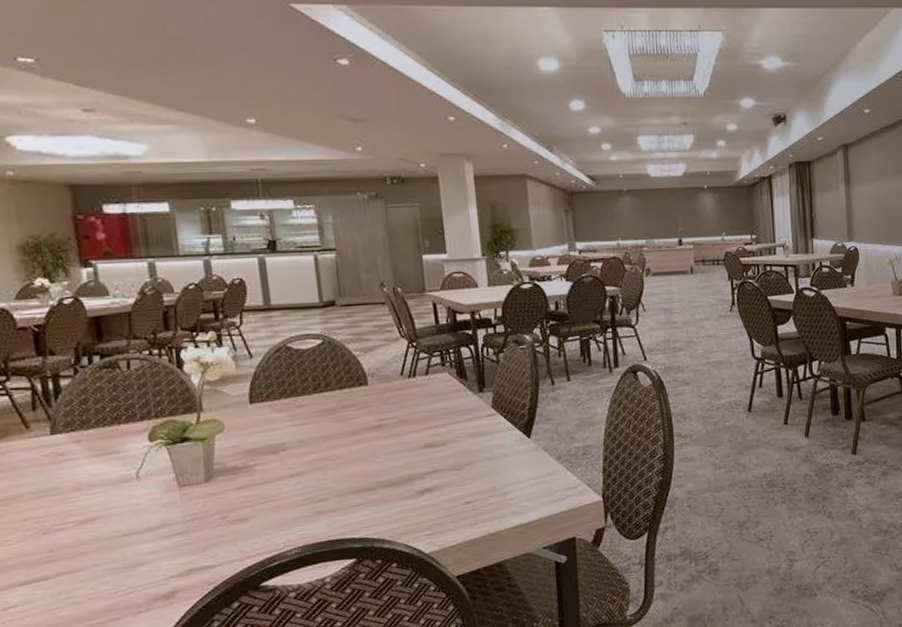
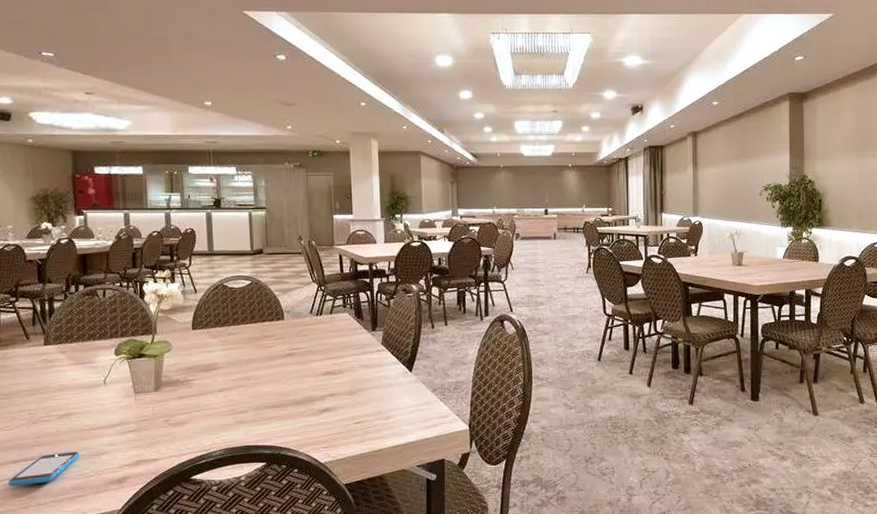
smartphone: none [15,564,110,616] -> present [8,451,79,487]

